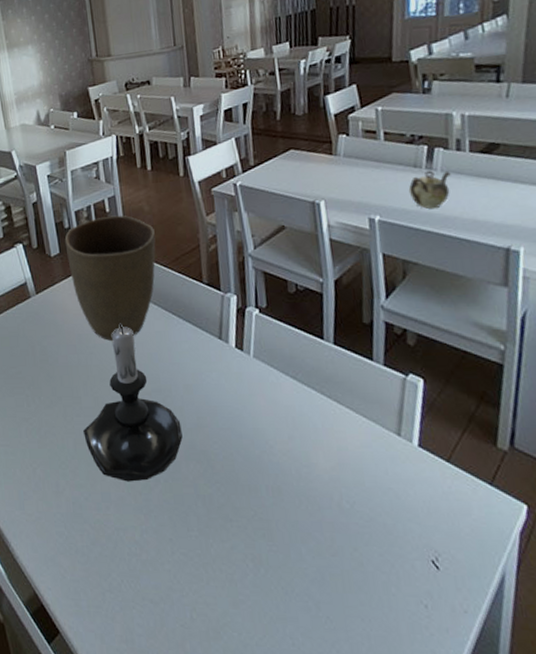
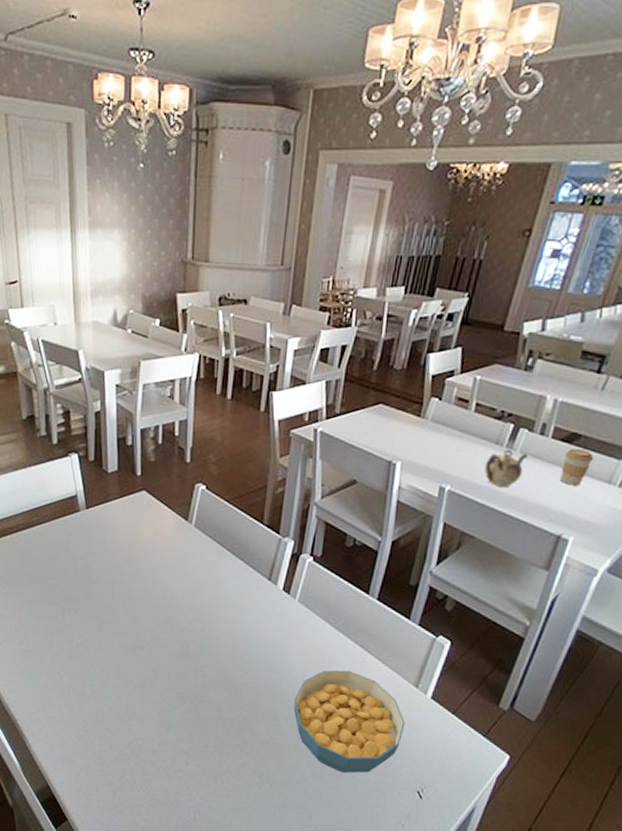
vase: present [64,215,156,341] -> none [125,440,223,566]
candle holder: present [83,323,183,482] -> none [117,550,216,700]
cereal bowl: none [271,426,398,547] -> present [293,670,405,774]
coffee cup: none [488,157,519,195] -> present [560,449,593,486]

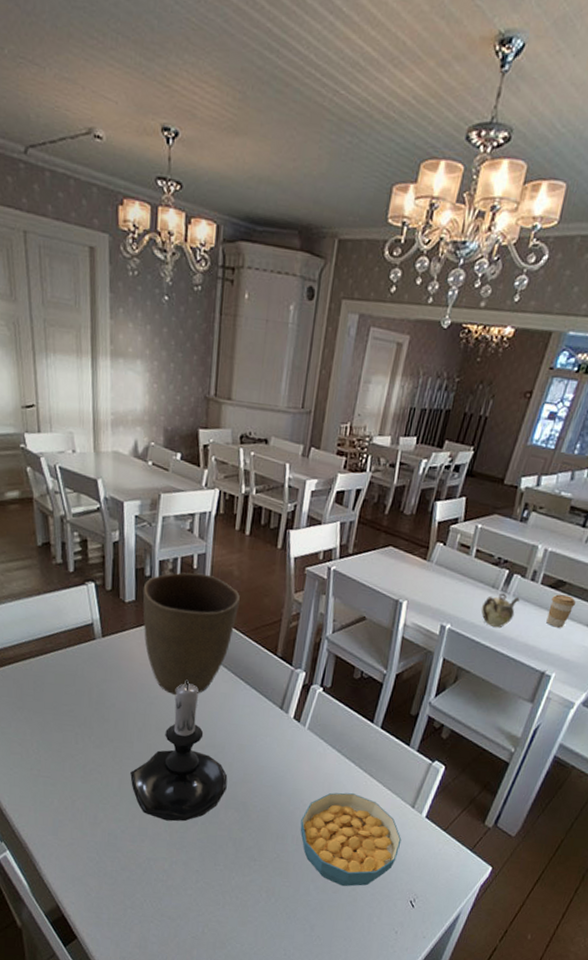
candle holder: none [117,550,216,700] -> present [130,679,228,822]
vase: none [125,440,223,566] -> present [142,572,240,695]

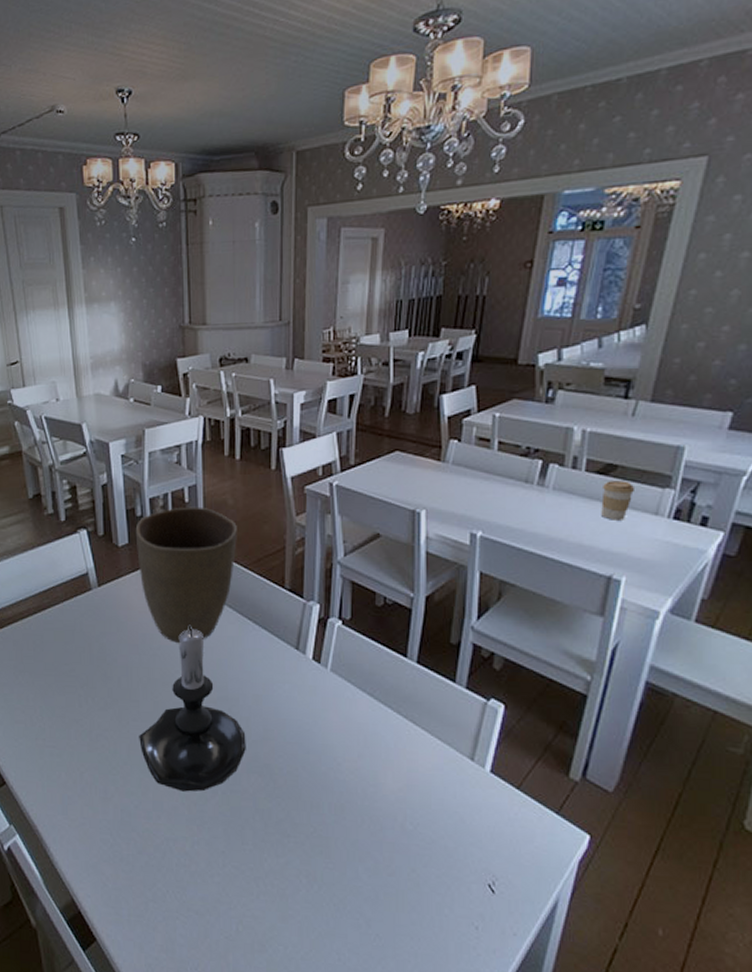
cereal bowl: present [300,792,402,887] -> none [337,746,465,868]
teapot: present [481,593,520,627] -> none [516,487,562,528]

